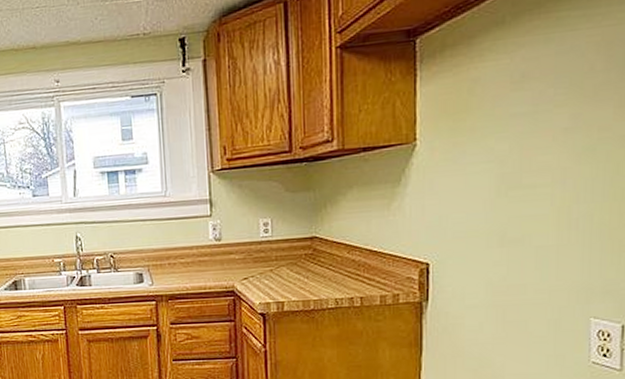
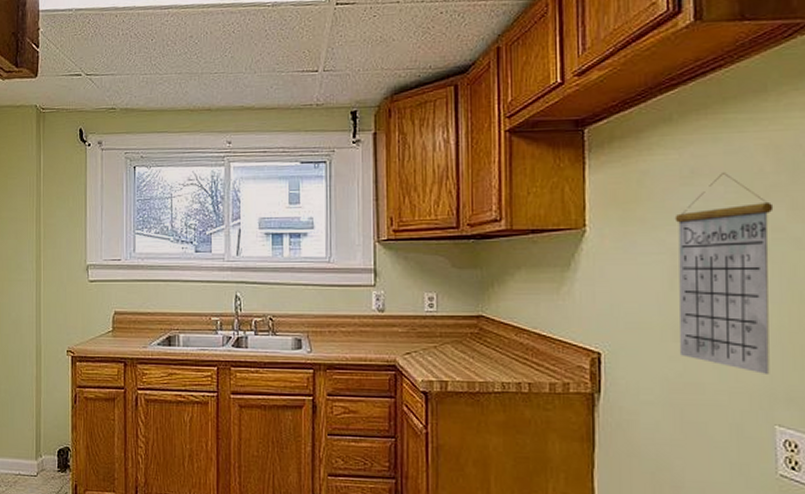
calendar: none [503,74,602,271] -> present [674,173,774,374]

